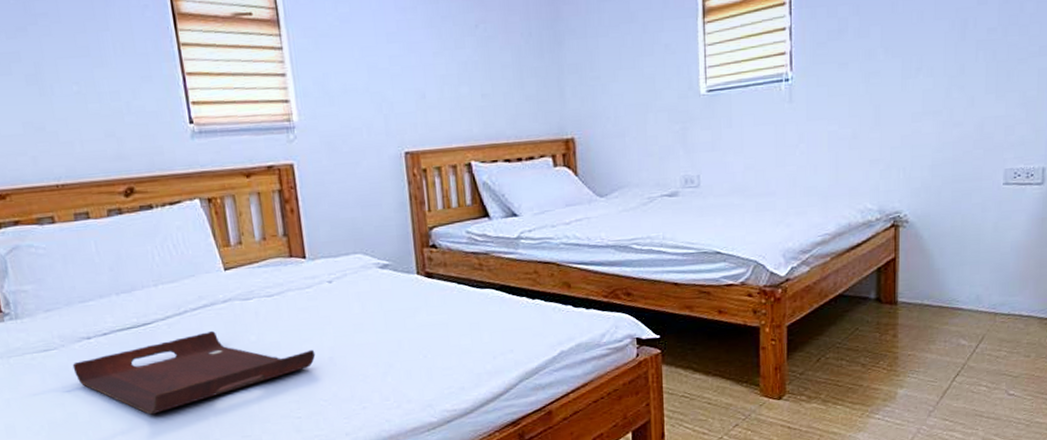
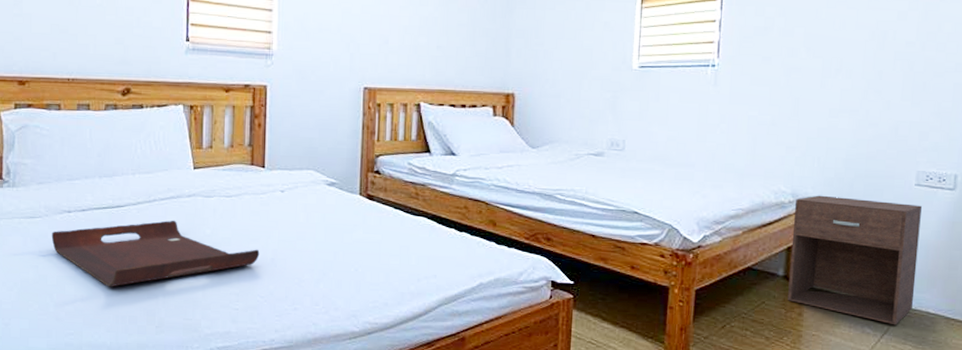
nightstand: none [881,205,1011,333] -> present [788,195,922,325]

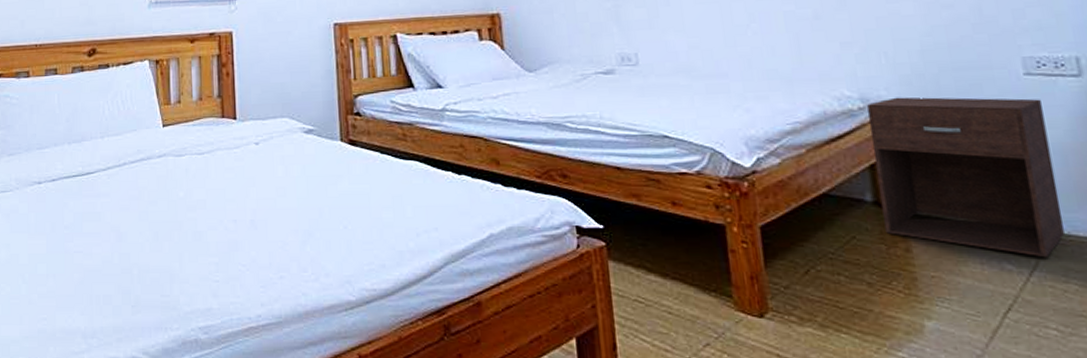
serving tray: present [51,220,260,287] -> none [22,184,238,263]

